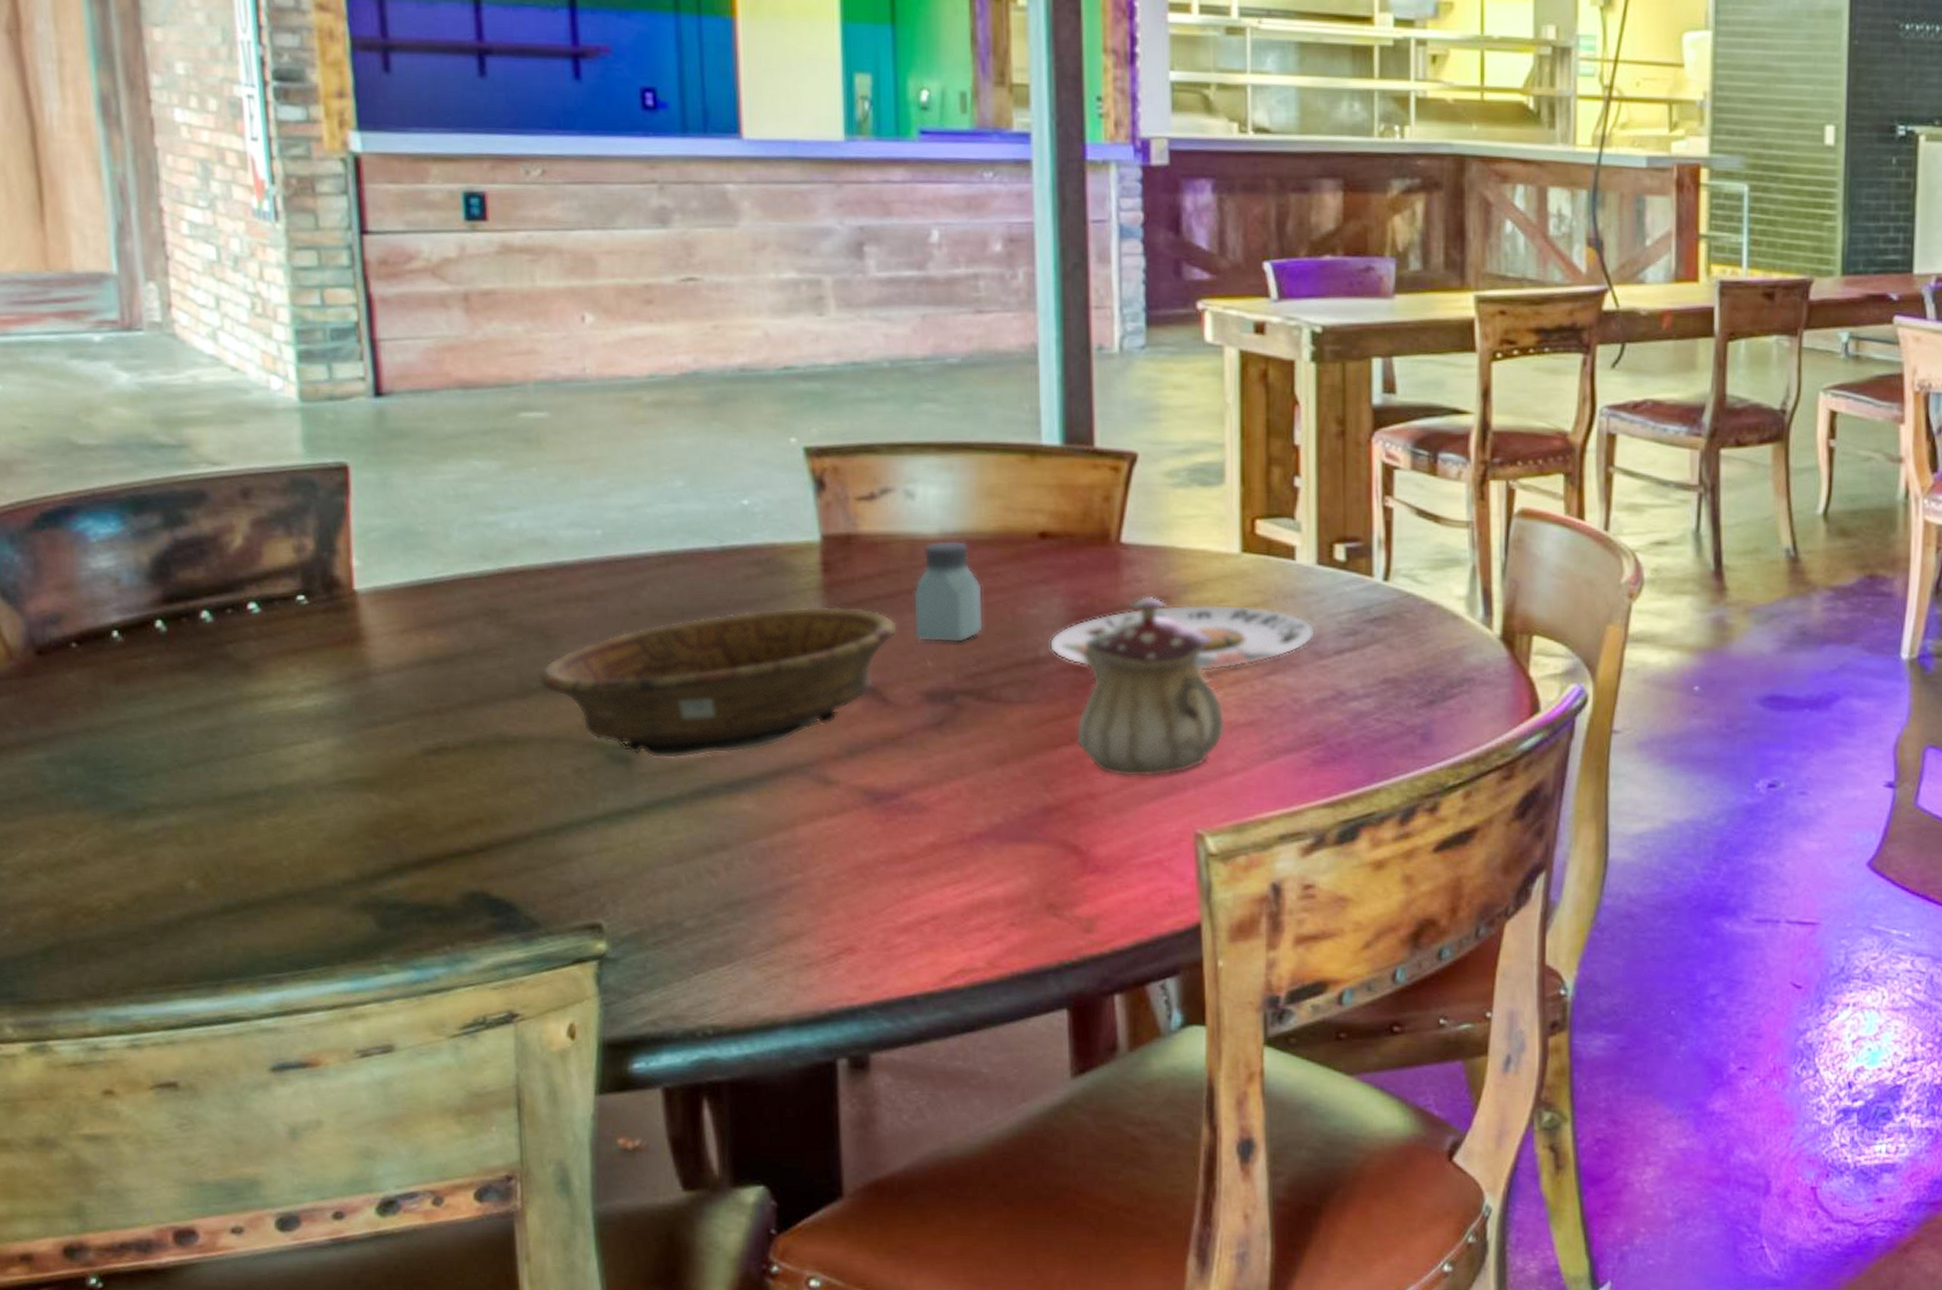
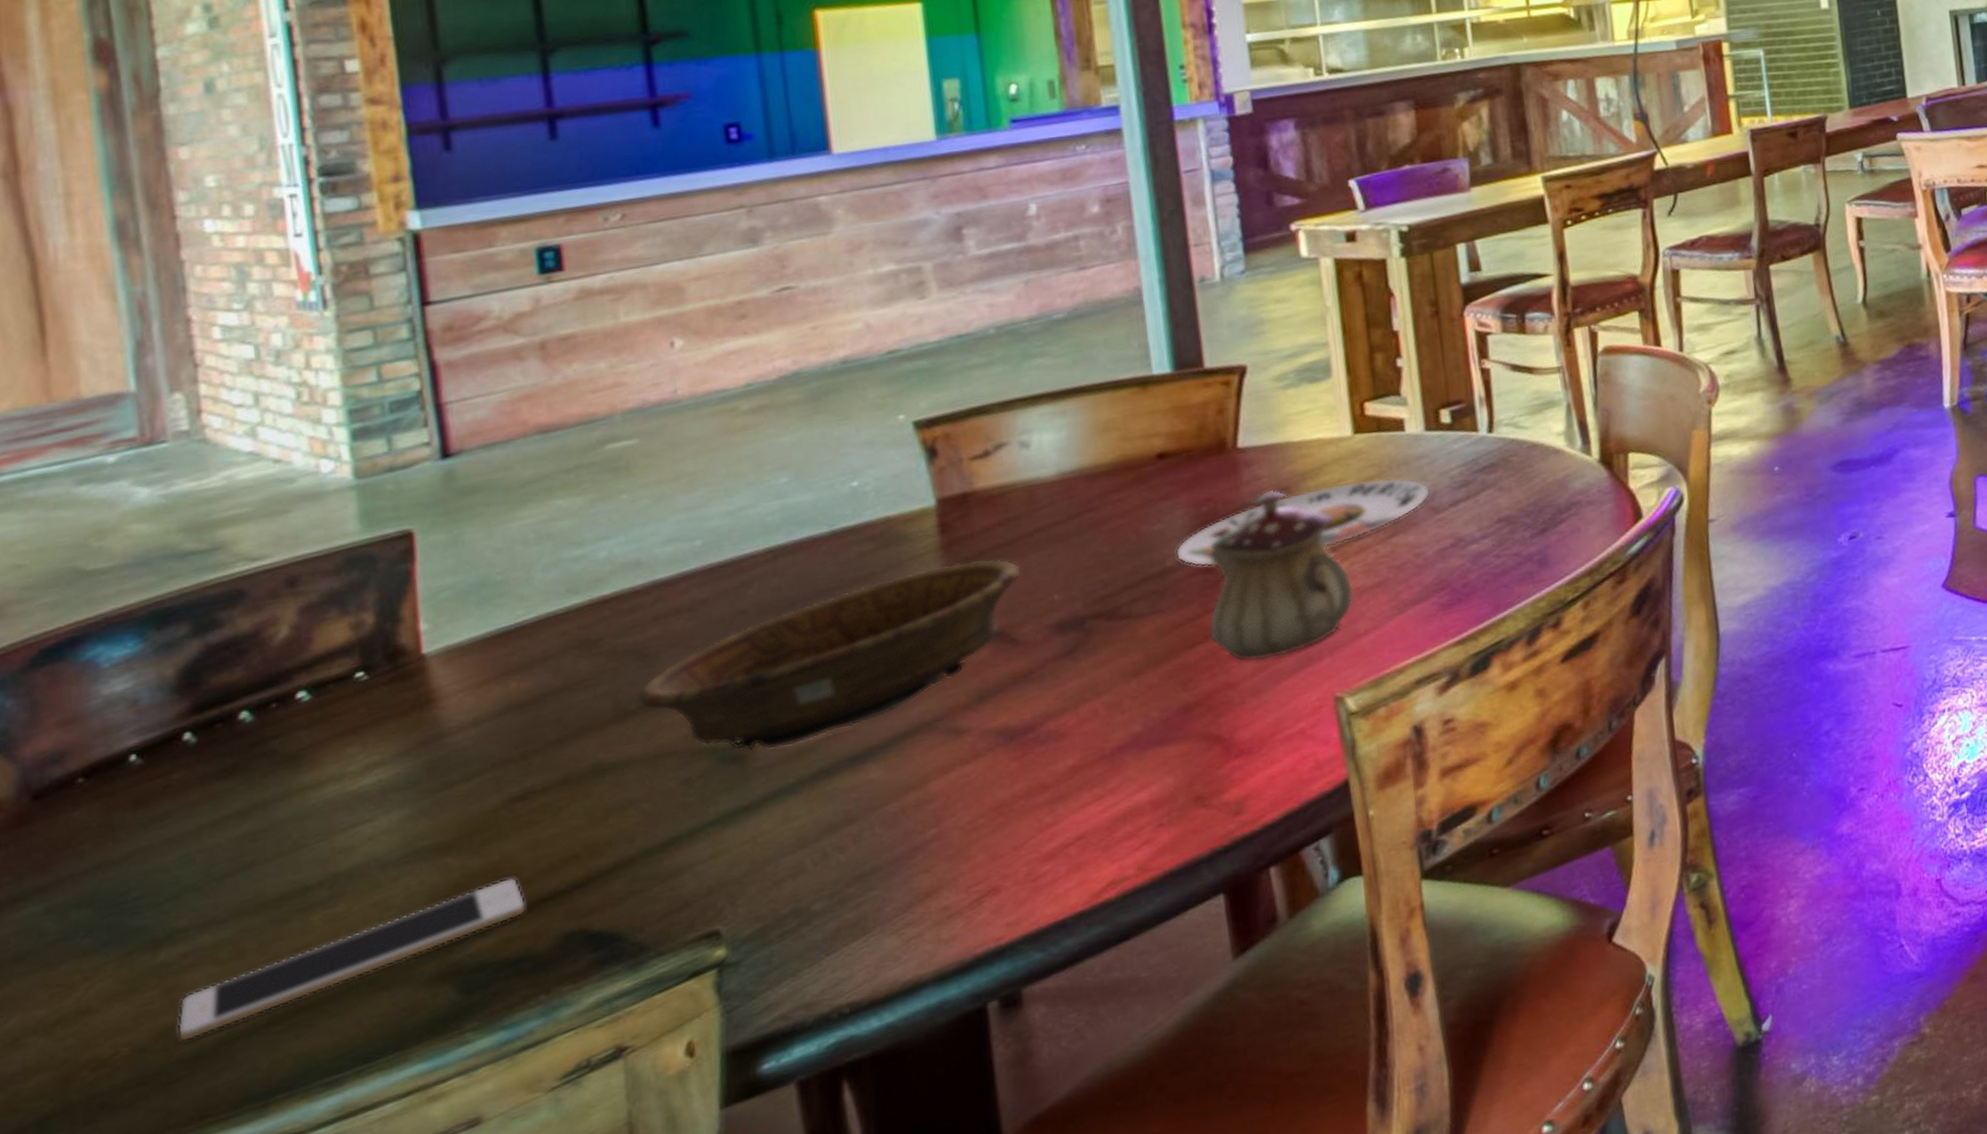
cell phone: none [150,826,437,910] -> present [177,877,527,1042]
saltshaker: present [912,540,984,643] -> none [1034,477,1109,578]

